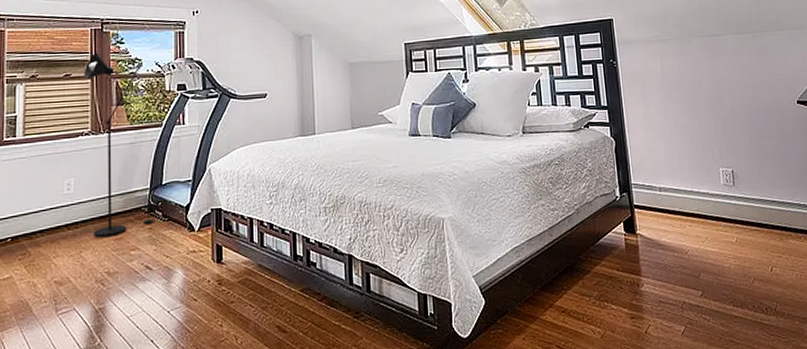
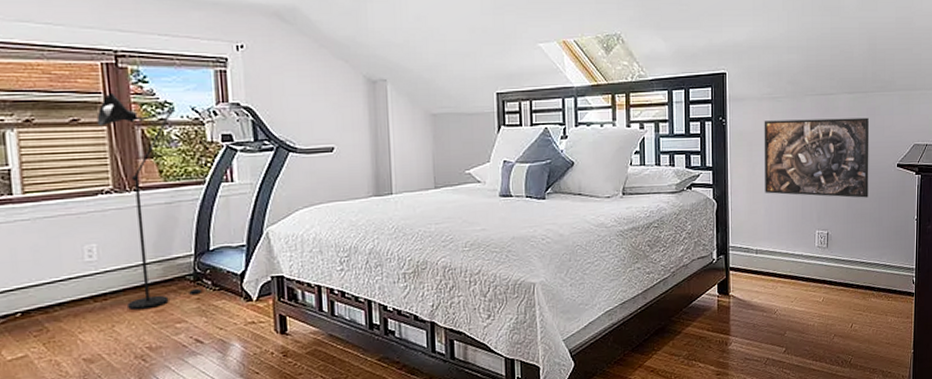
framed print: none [654,56,771,135] -> present [764,117,870,198]

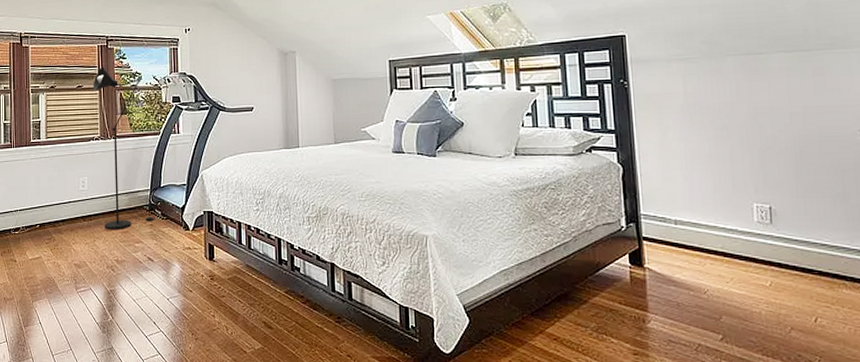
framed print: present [764,117,870,198] -> none [675,78,825,169]

